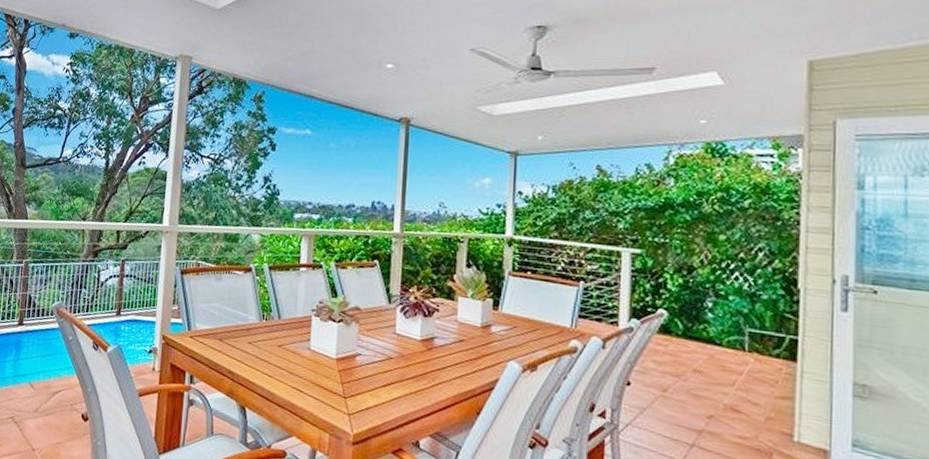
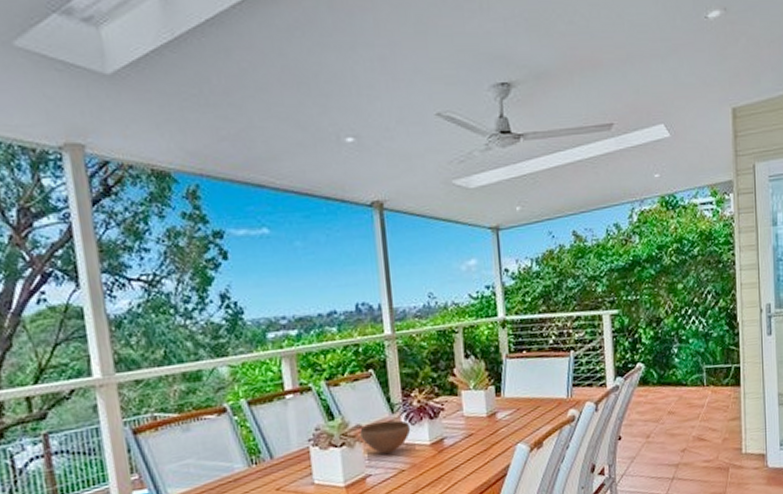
bowl: none [357,307,405,339] -> present [360,420,411,454]

